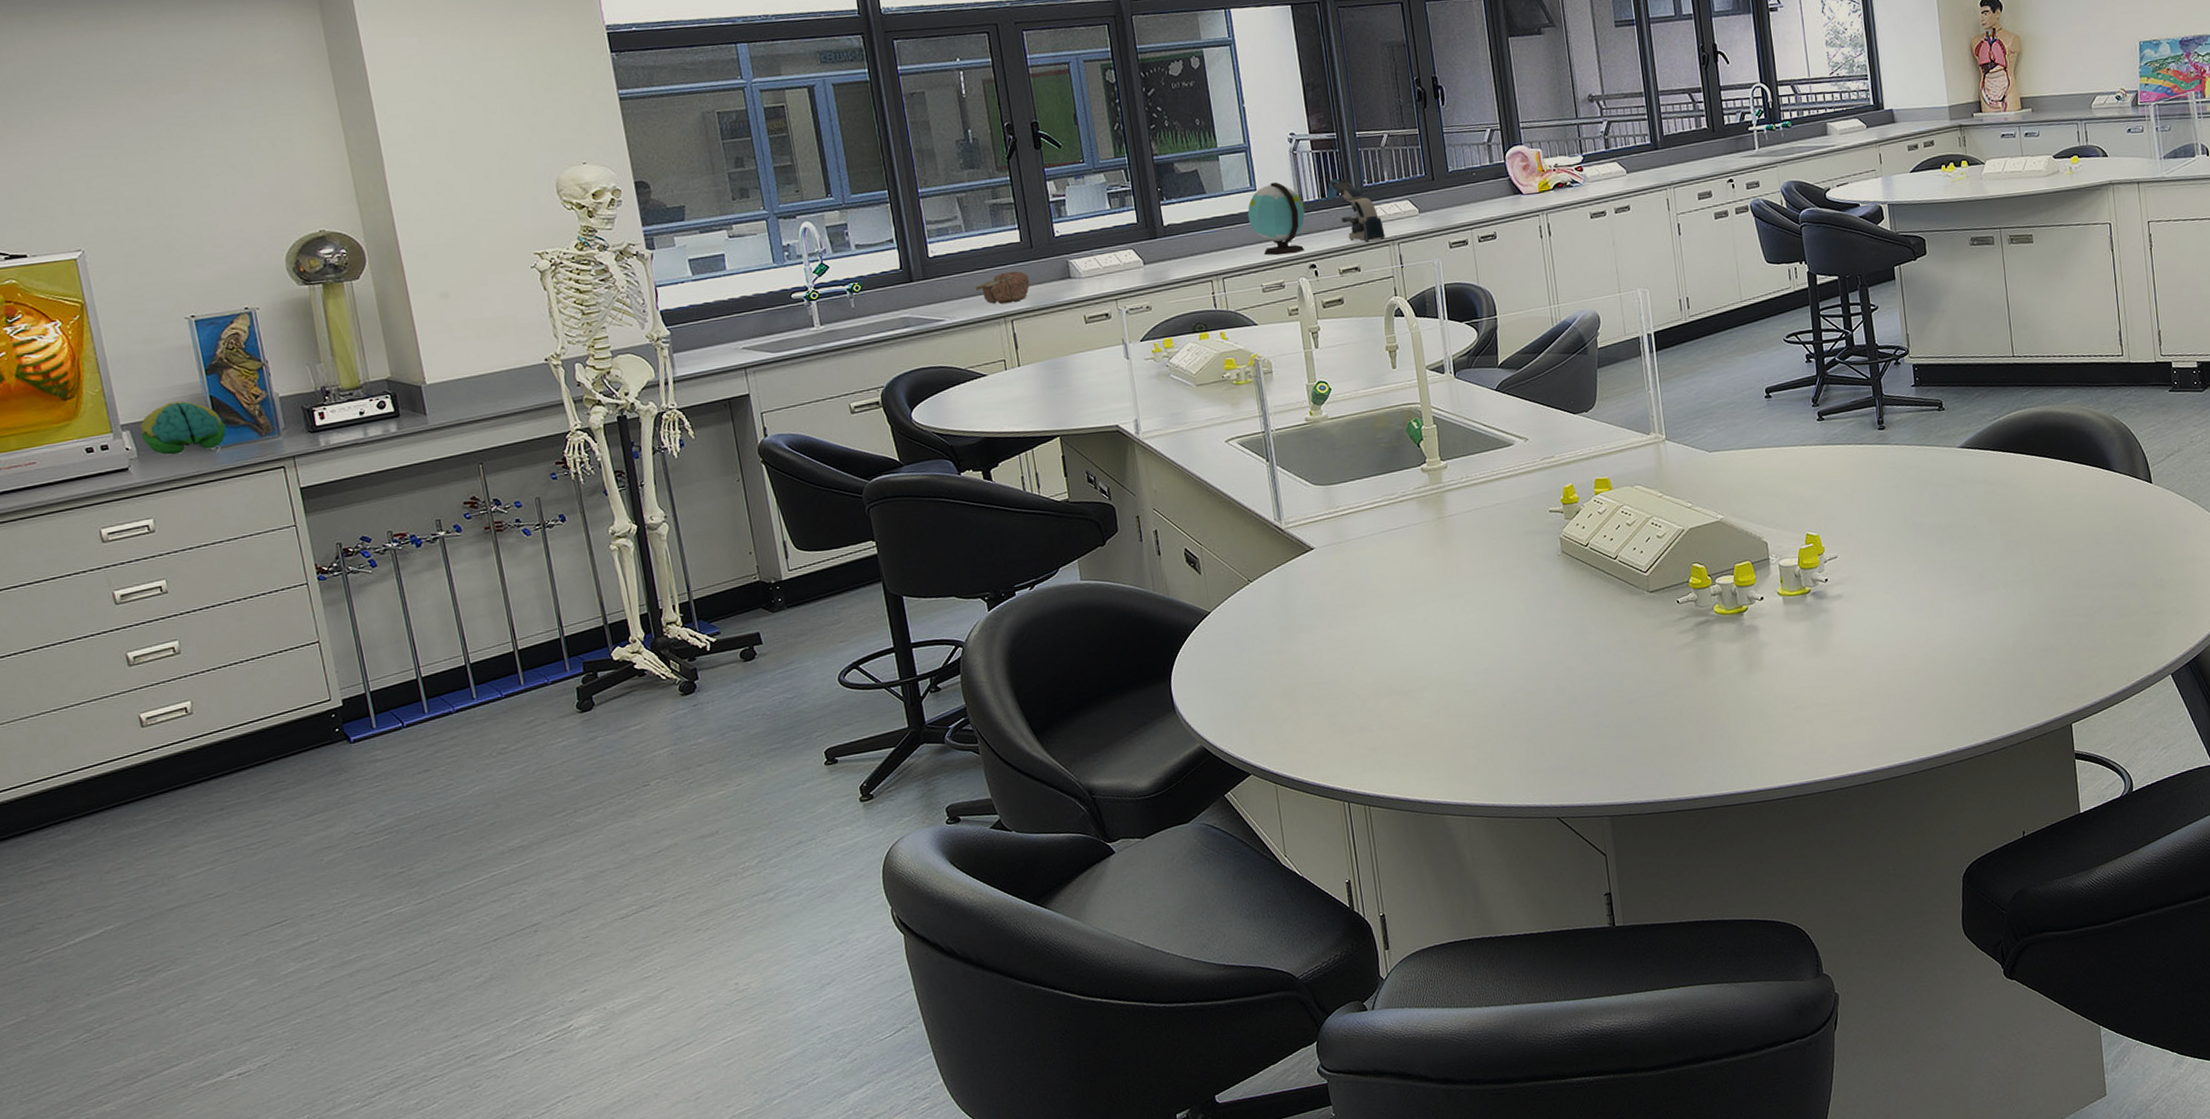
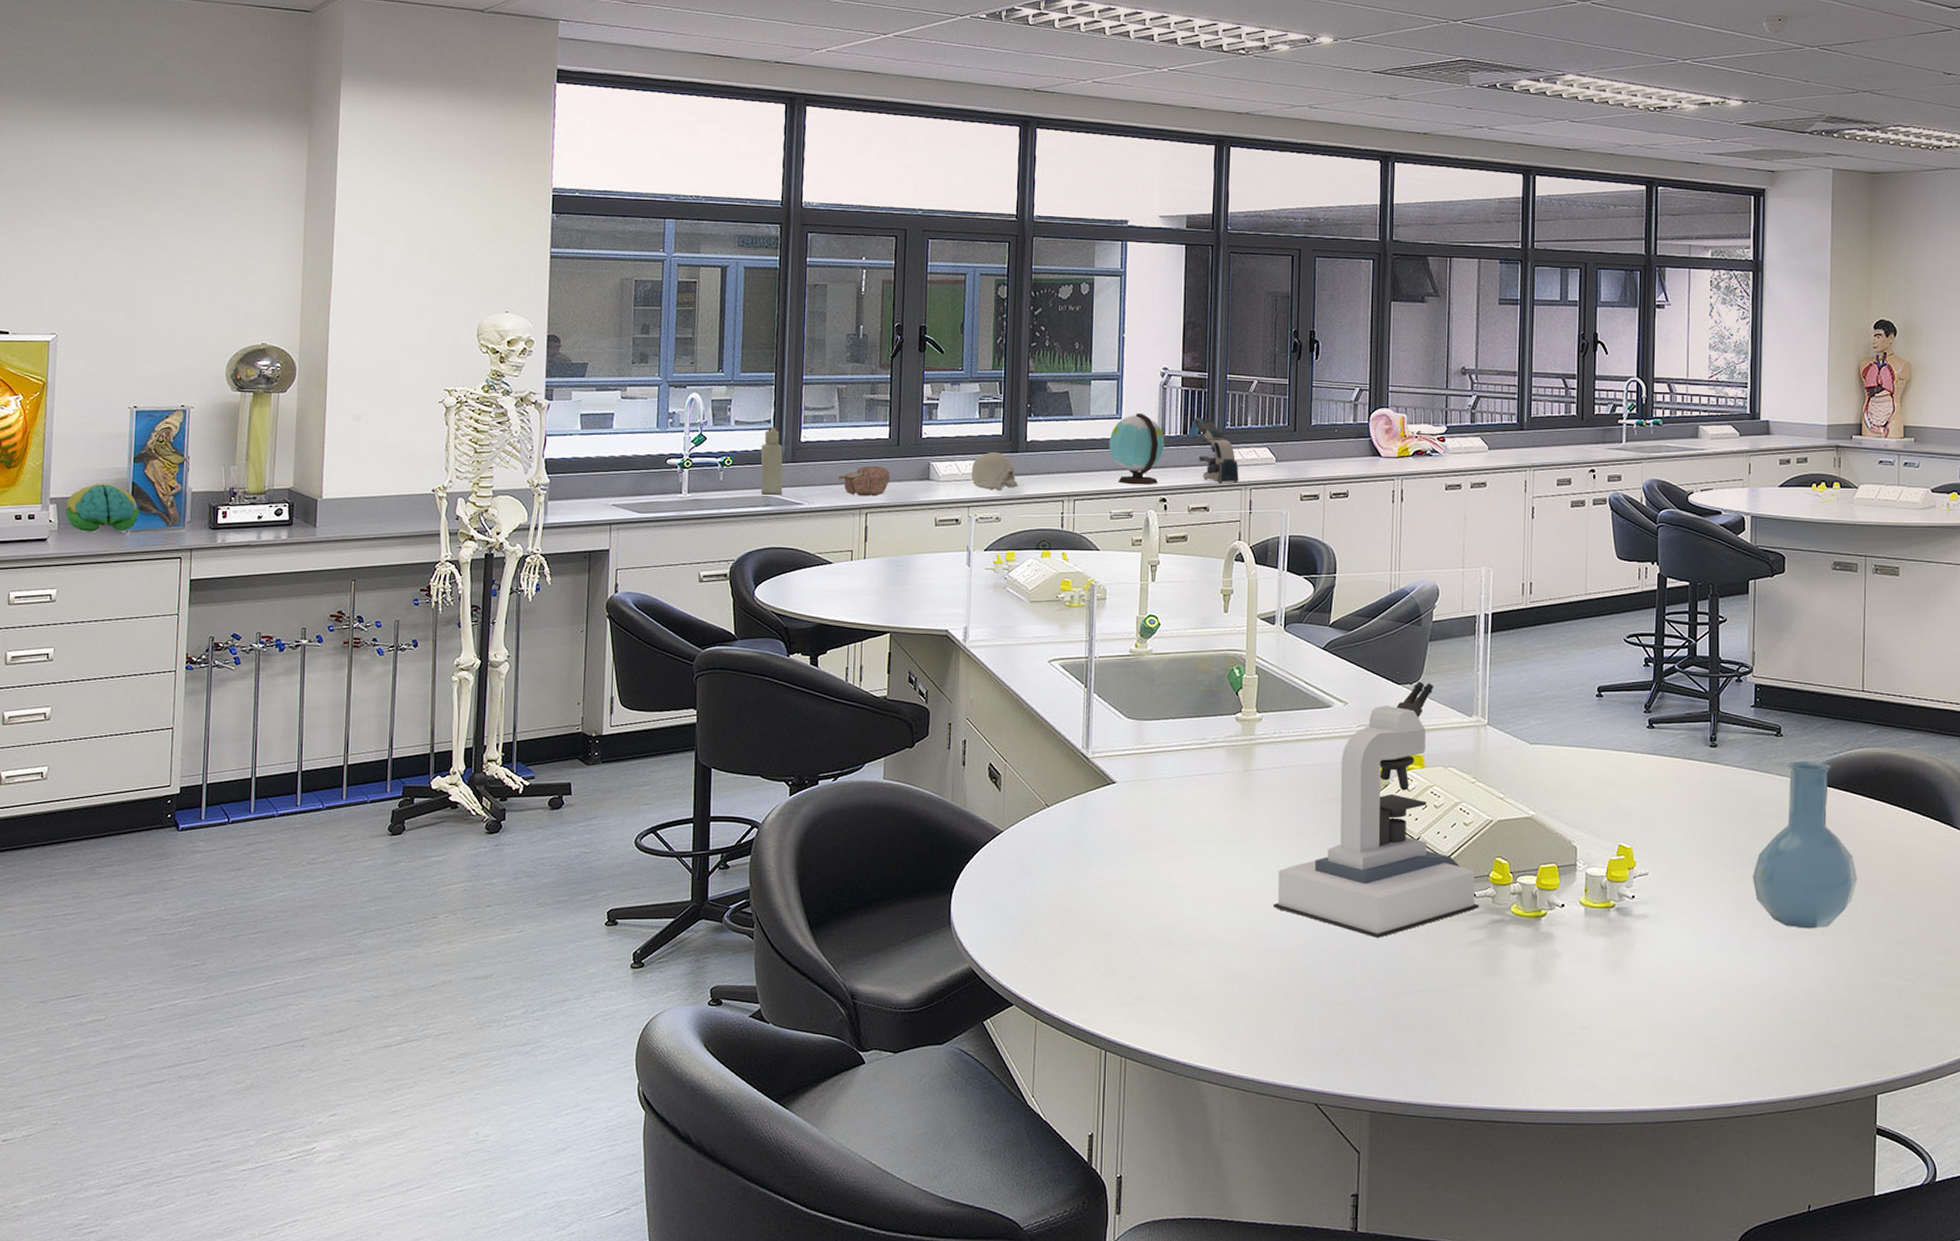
bottle: none [888,245,921,319] -> present [761,426,783,497]
skull: none [1112,240,1163,281] -> present [971,451,1018,491]
microscope: none [1486,408,1684,656] -> present [1273,681,1479,938]
flask: none [1933,428,2031,585] -> present [1752,760,1858,929]

